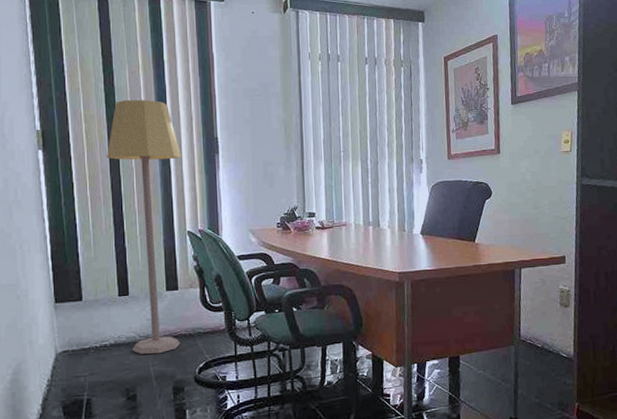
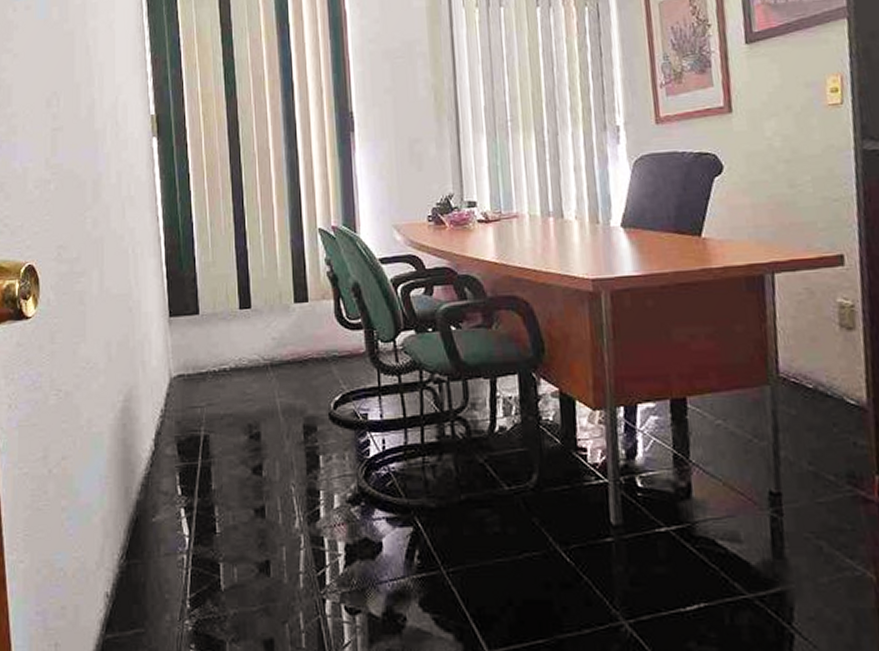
lamp: present [107,100,182,355] -> none [226,71,312,383]

